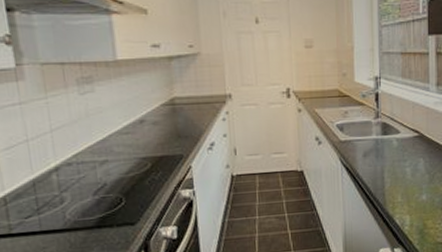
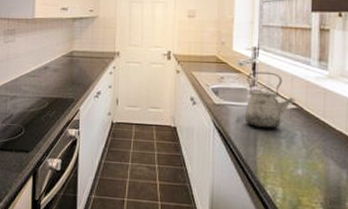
kettle: none [371,101,417,161] -> present [244,71,296,129]

